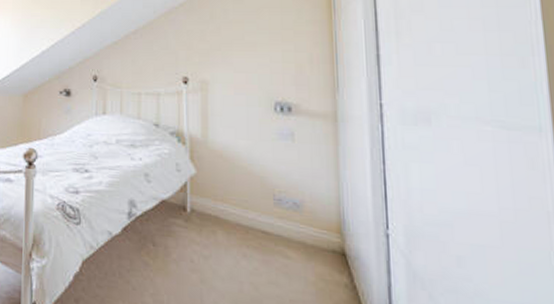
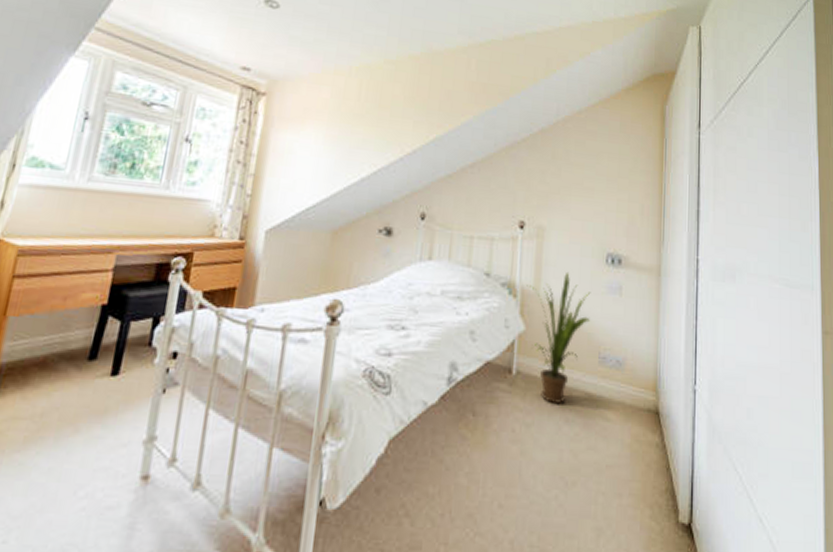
house plant: none [194,120,261,240] -> present [527,271,591,404]

